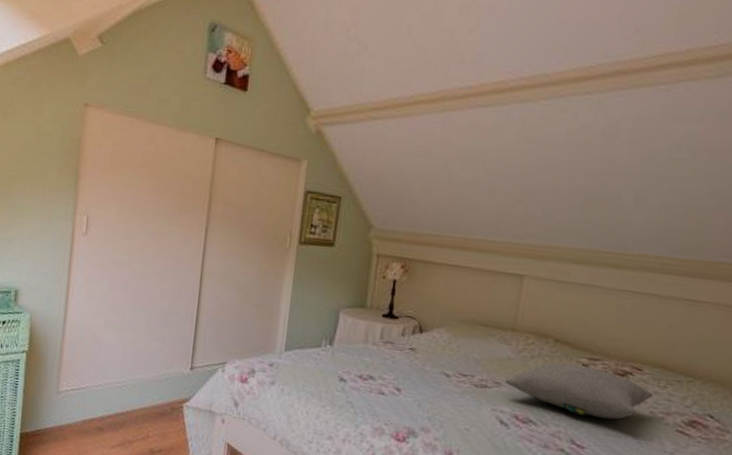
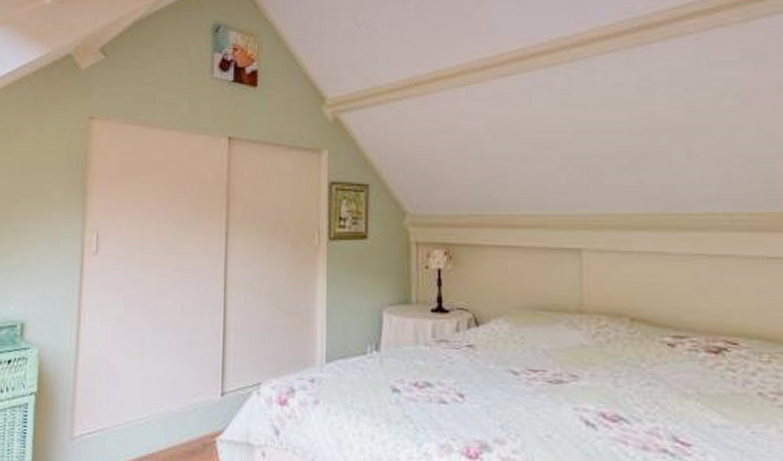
pillow: present [505,363,652,420] -> none [583,345,756,407]

